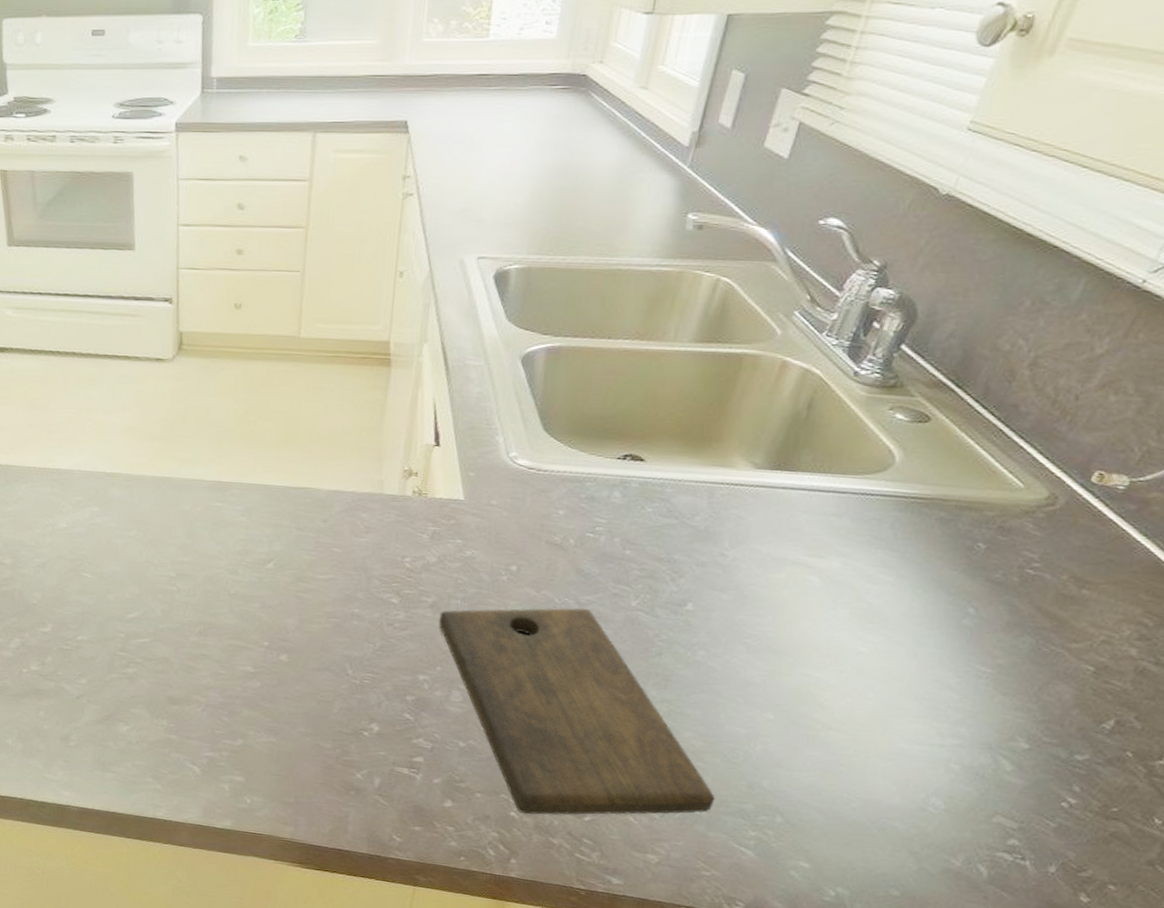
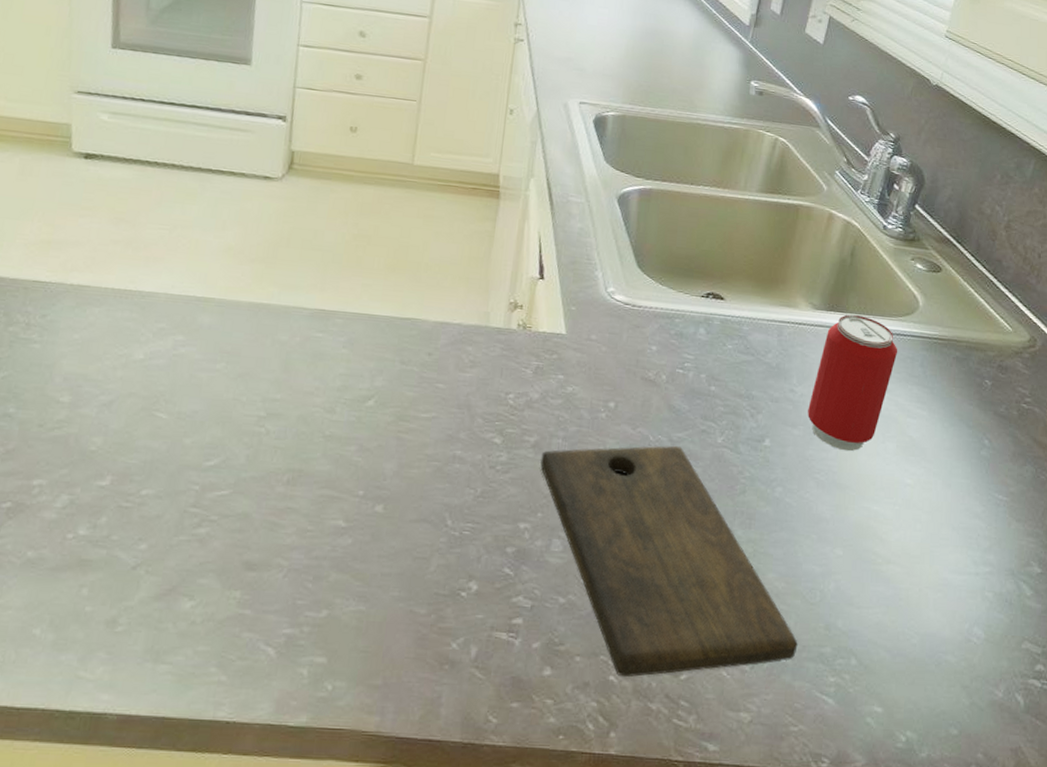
beverage can: none [740,473,862,618] -> present [808,314,898,452]

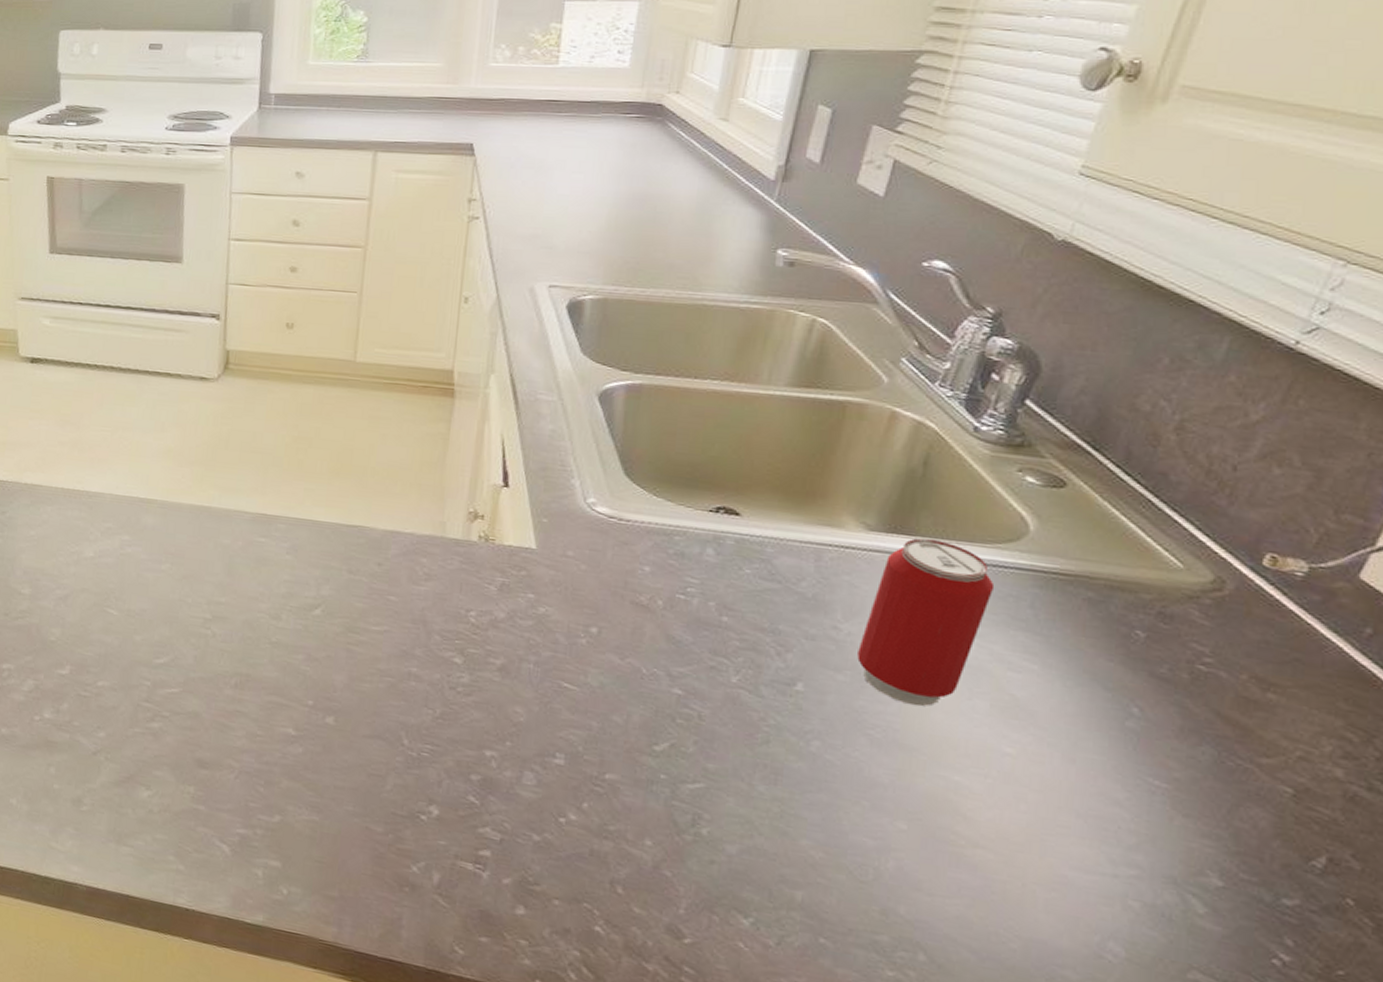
cutting board: present [540,445,798,678] -> none [507,675,842,943]

